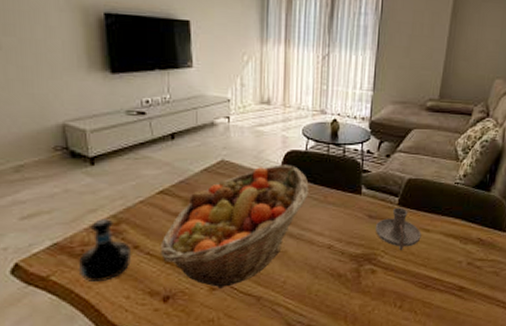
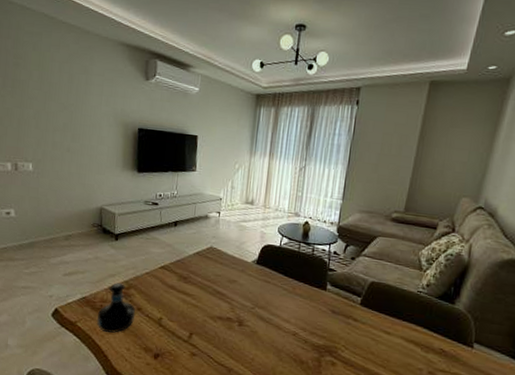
fruit basket: present [159,164,309,289] -> none [156,255,280,355]
candle holder: present [375,207,422,251] -> none [337,306,382,349]

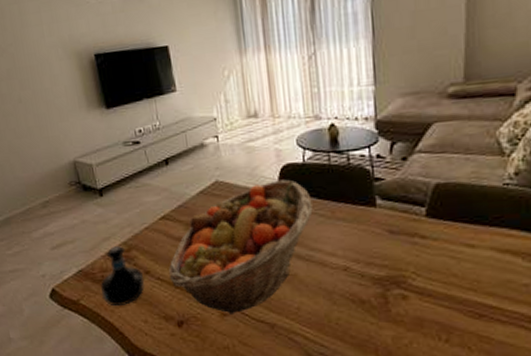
fruit basket: none [156,255,280,355] -> present [168,179,313,314]

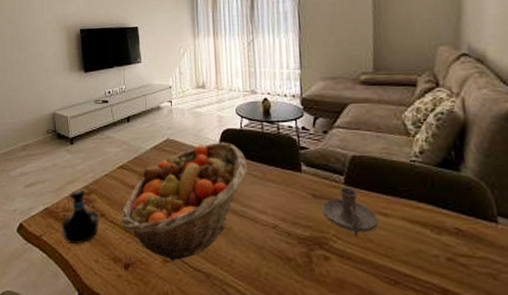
candle holder: none [399,219,464,272] -> present [321,187,379,237]

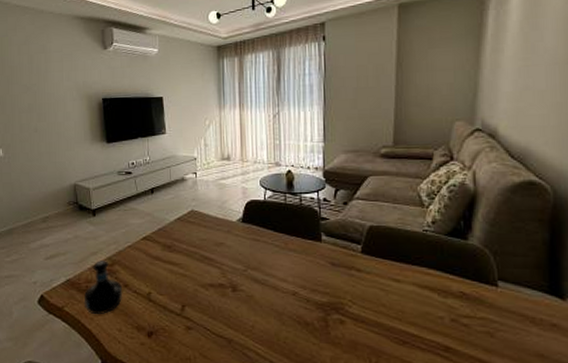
fruit basket: present [120,142,247,261] -> none [144,213,270,328]
candle holder: present [321,187,379,237] -> none [339,255,391,302]

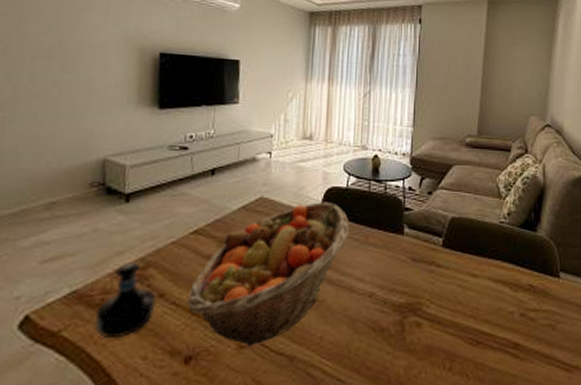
fruit basket: none [144,213,270,328] -> present [187,202,350,346]

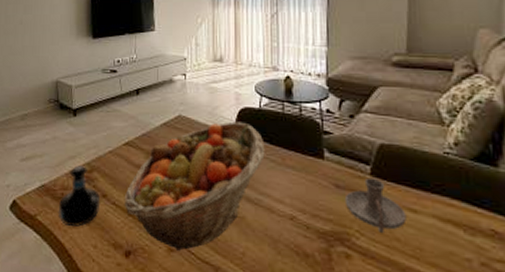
candle holder: none [419,249,468,300] -> present [344,177,407,234]

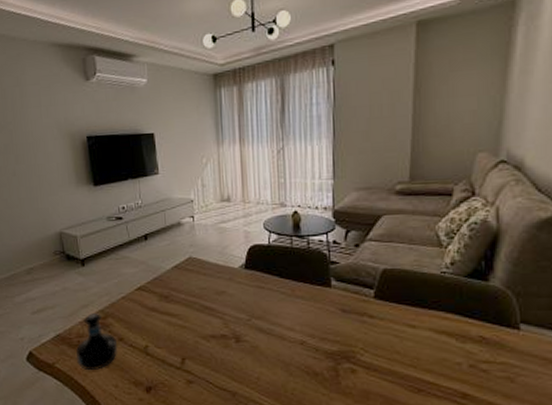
fruit basket: present [124,121,265,251] -> none [140,259,275,382]
candle holder: present [344,177,407,234] -> none [350,300,406,349]

